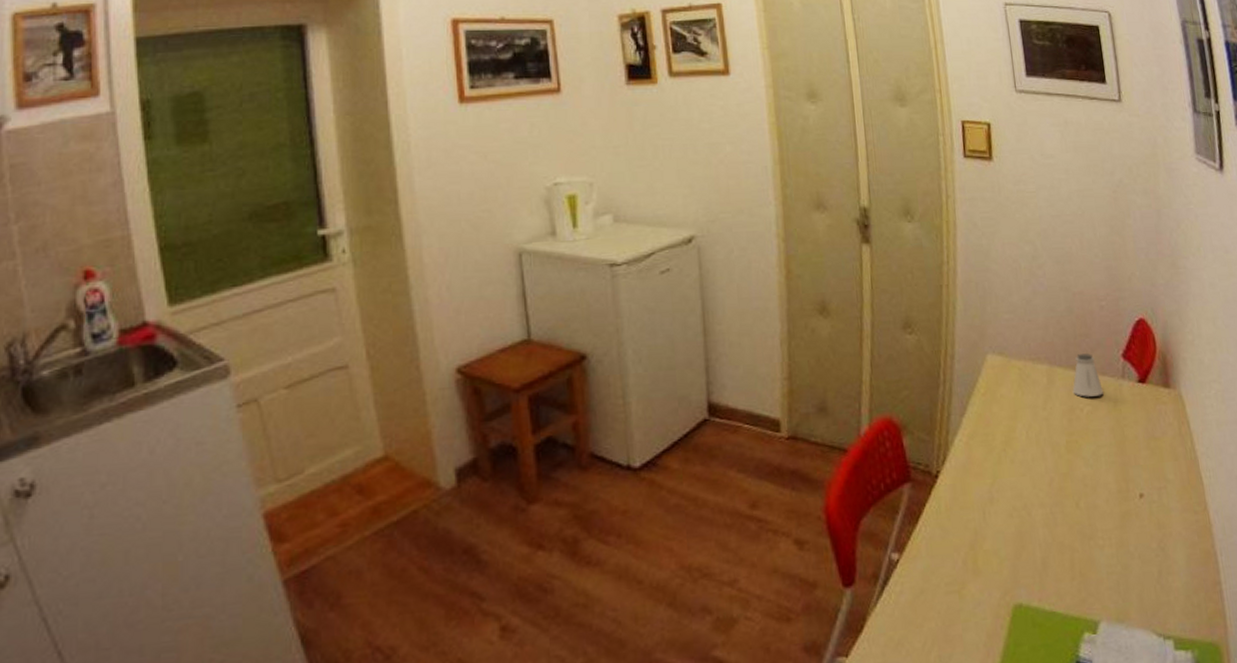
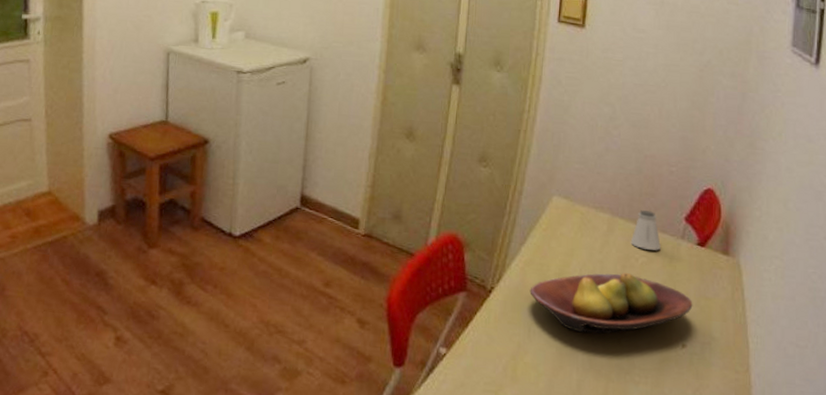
fruit bowl: none [978,427,1144,504] -> present [529,273,693,334]

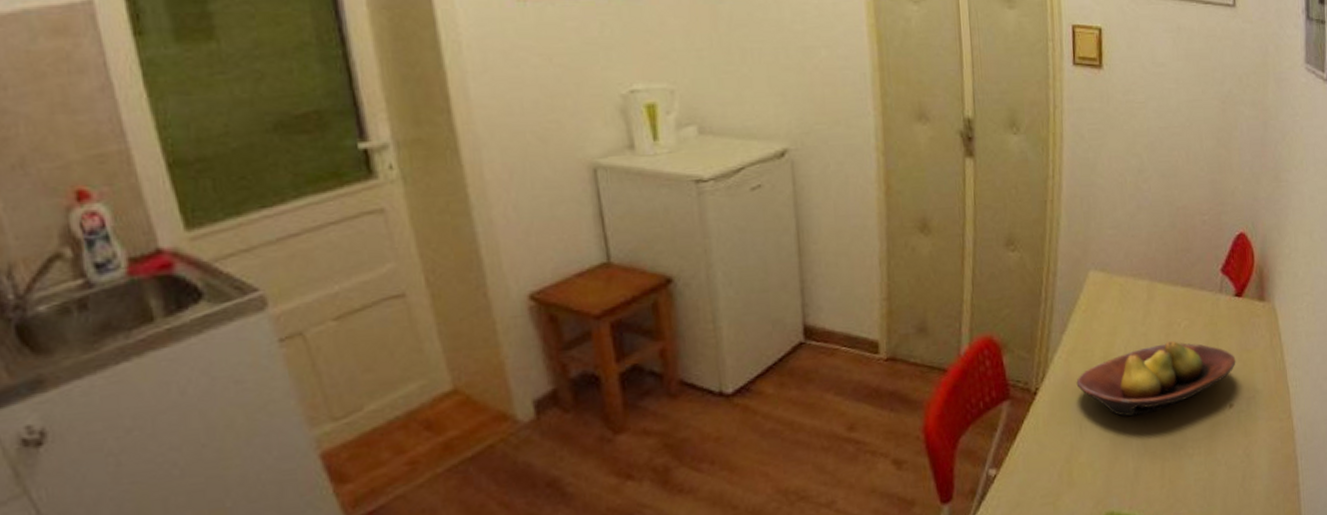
saltshaker: present [630,210,661,251] -> none [1171,267,1201,312]

